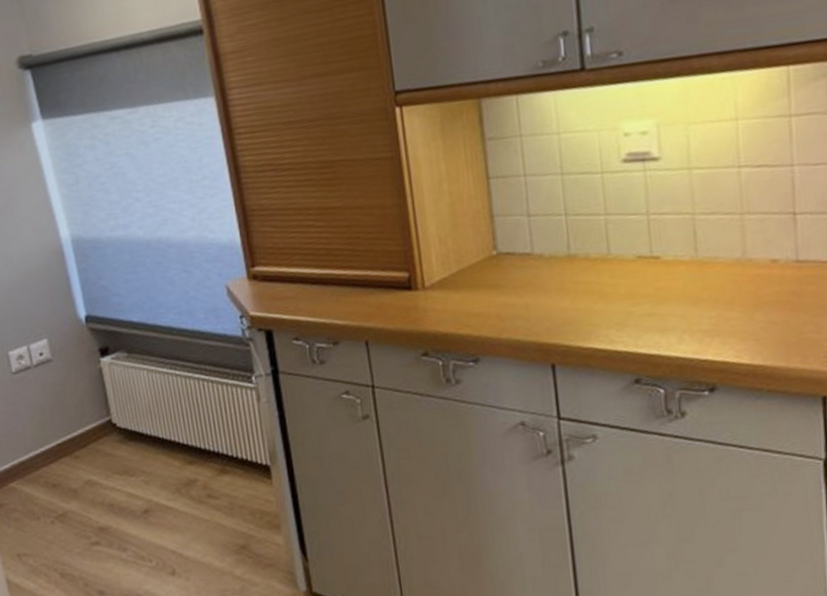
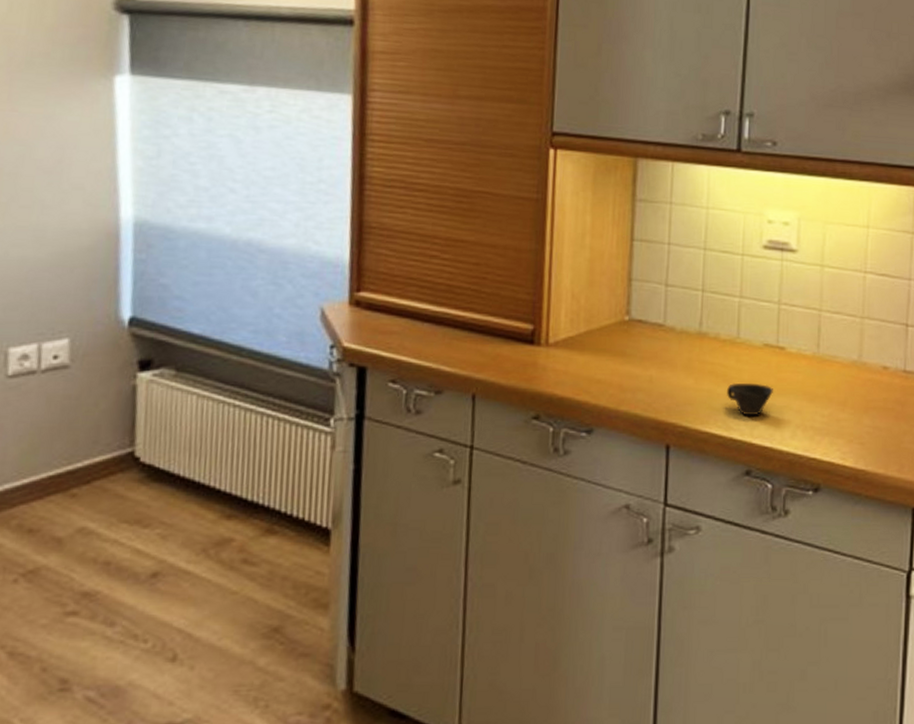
cup: none [605,295,653,328] -> present [727,382,773,416]

